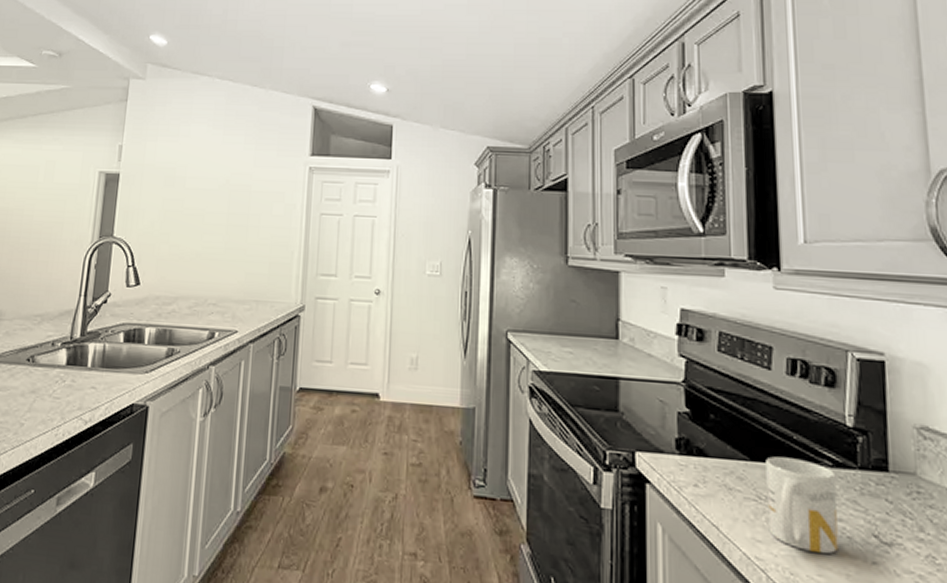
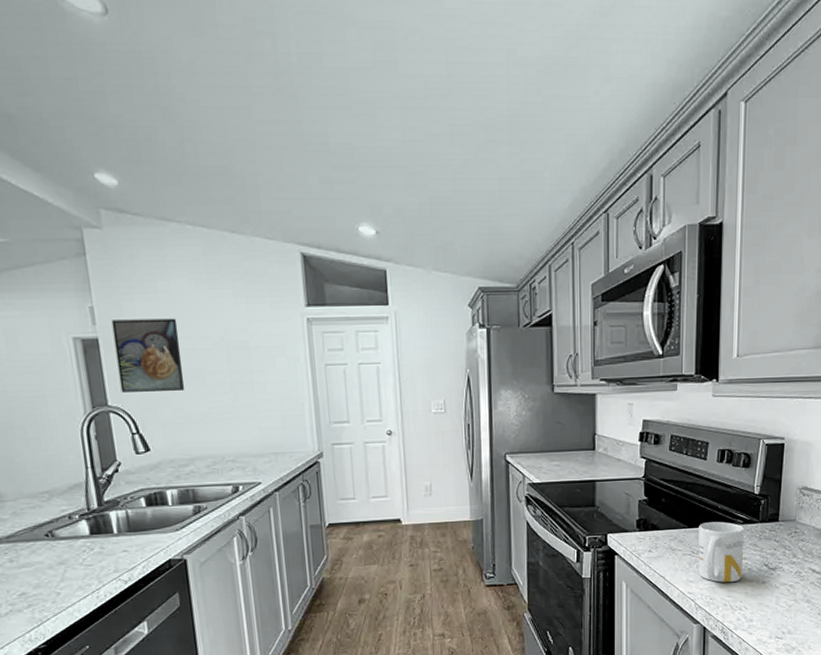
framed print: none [127,158,190,229] -> present [111,318,185,392]

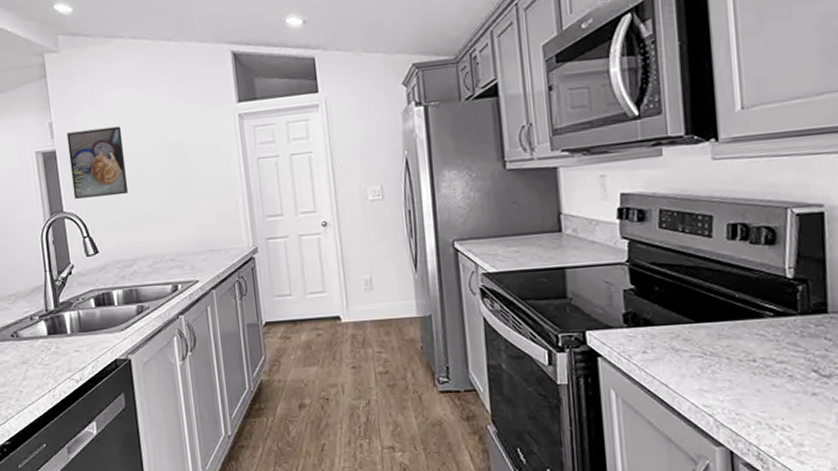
mug: present [698,521,745,583] -> none [709,314,781,393]

